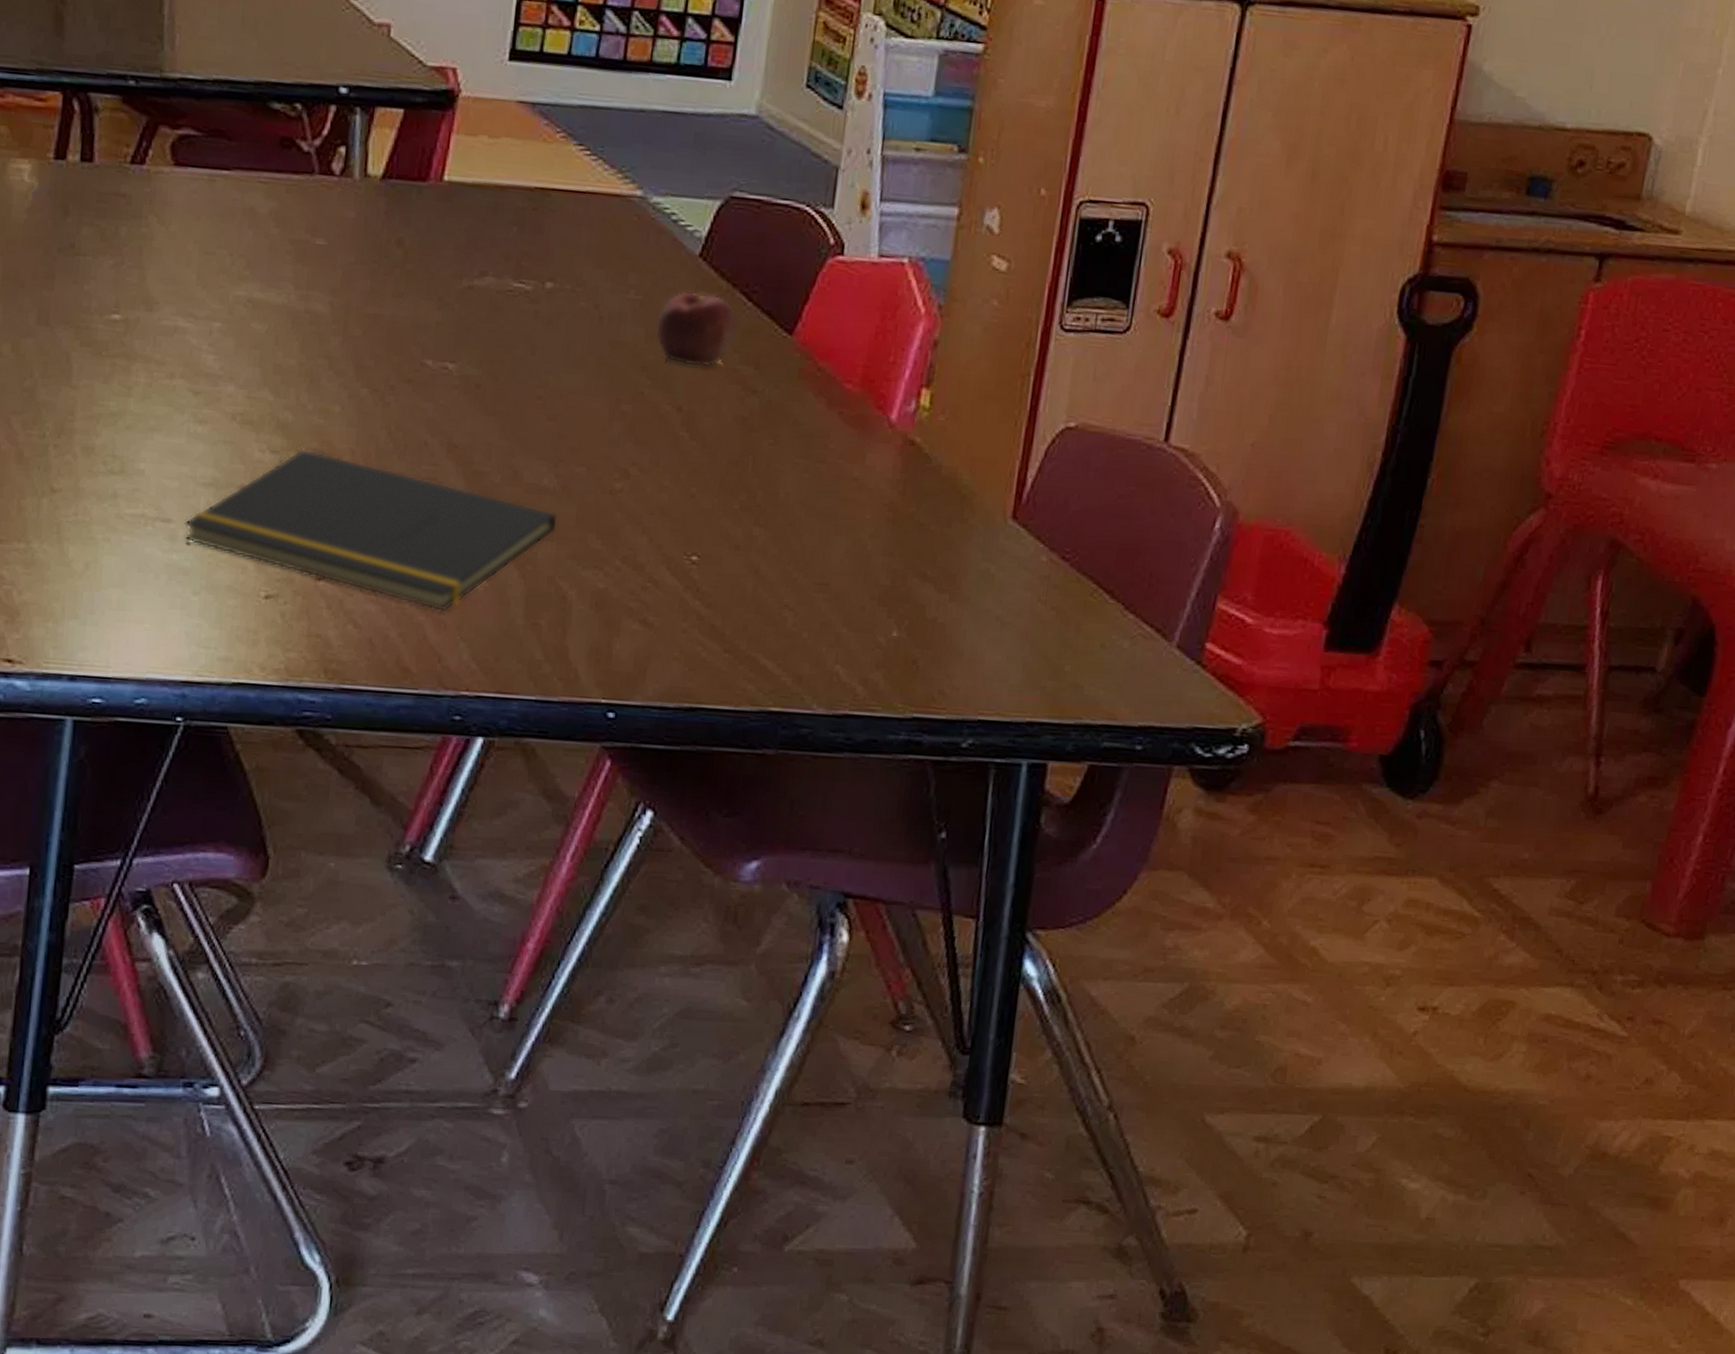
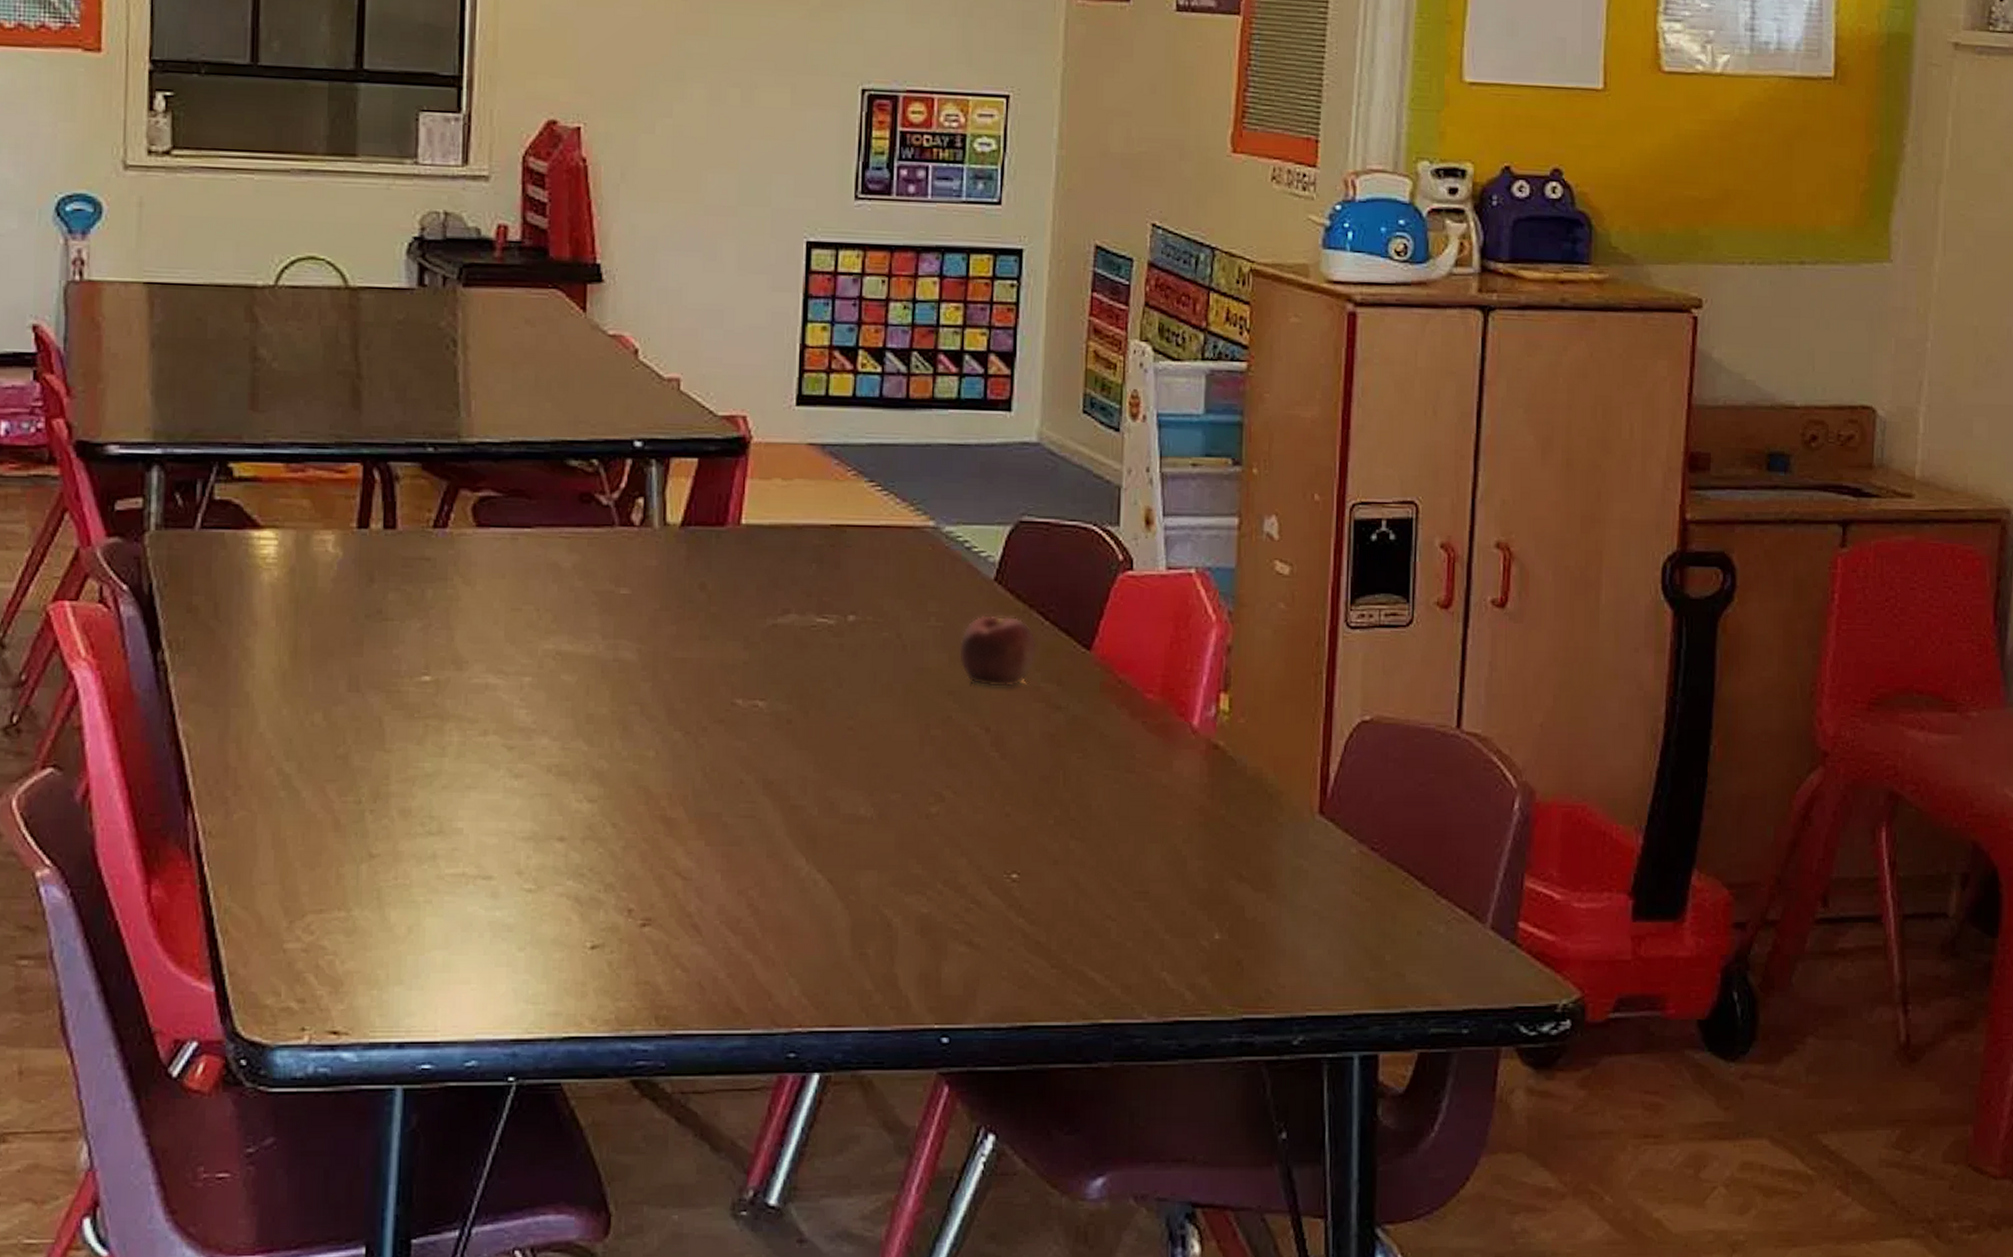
notepad: present [184,449,559,613] -> none [506,796,878,950]

